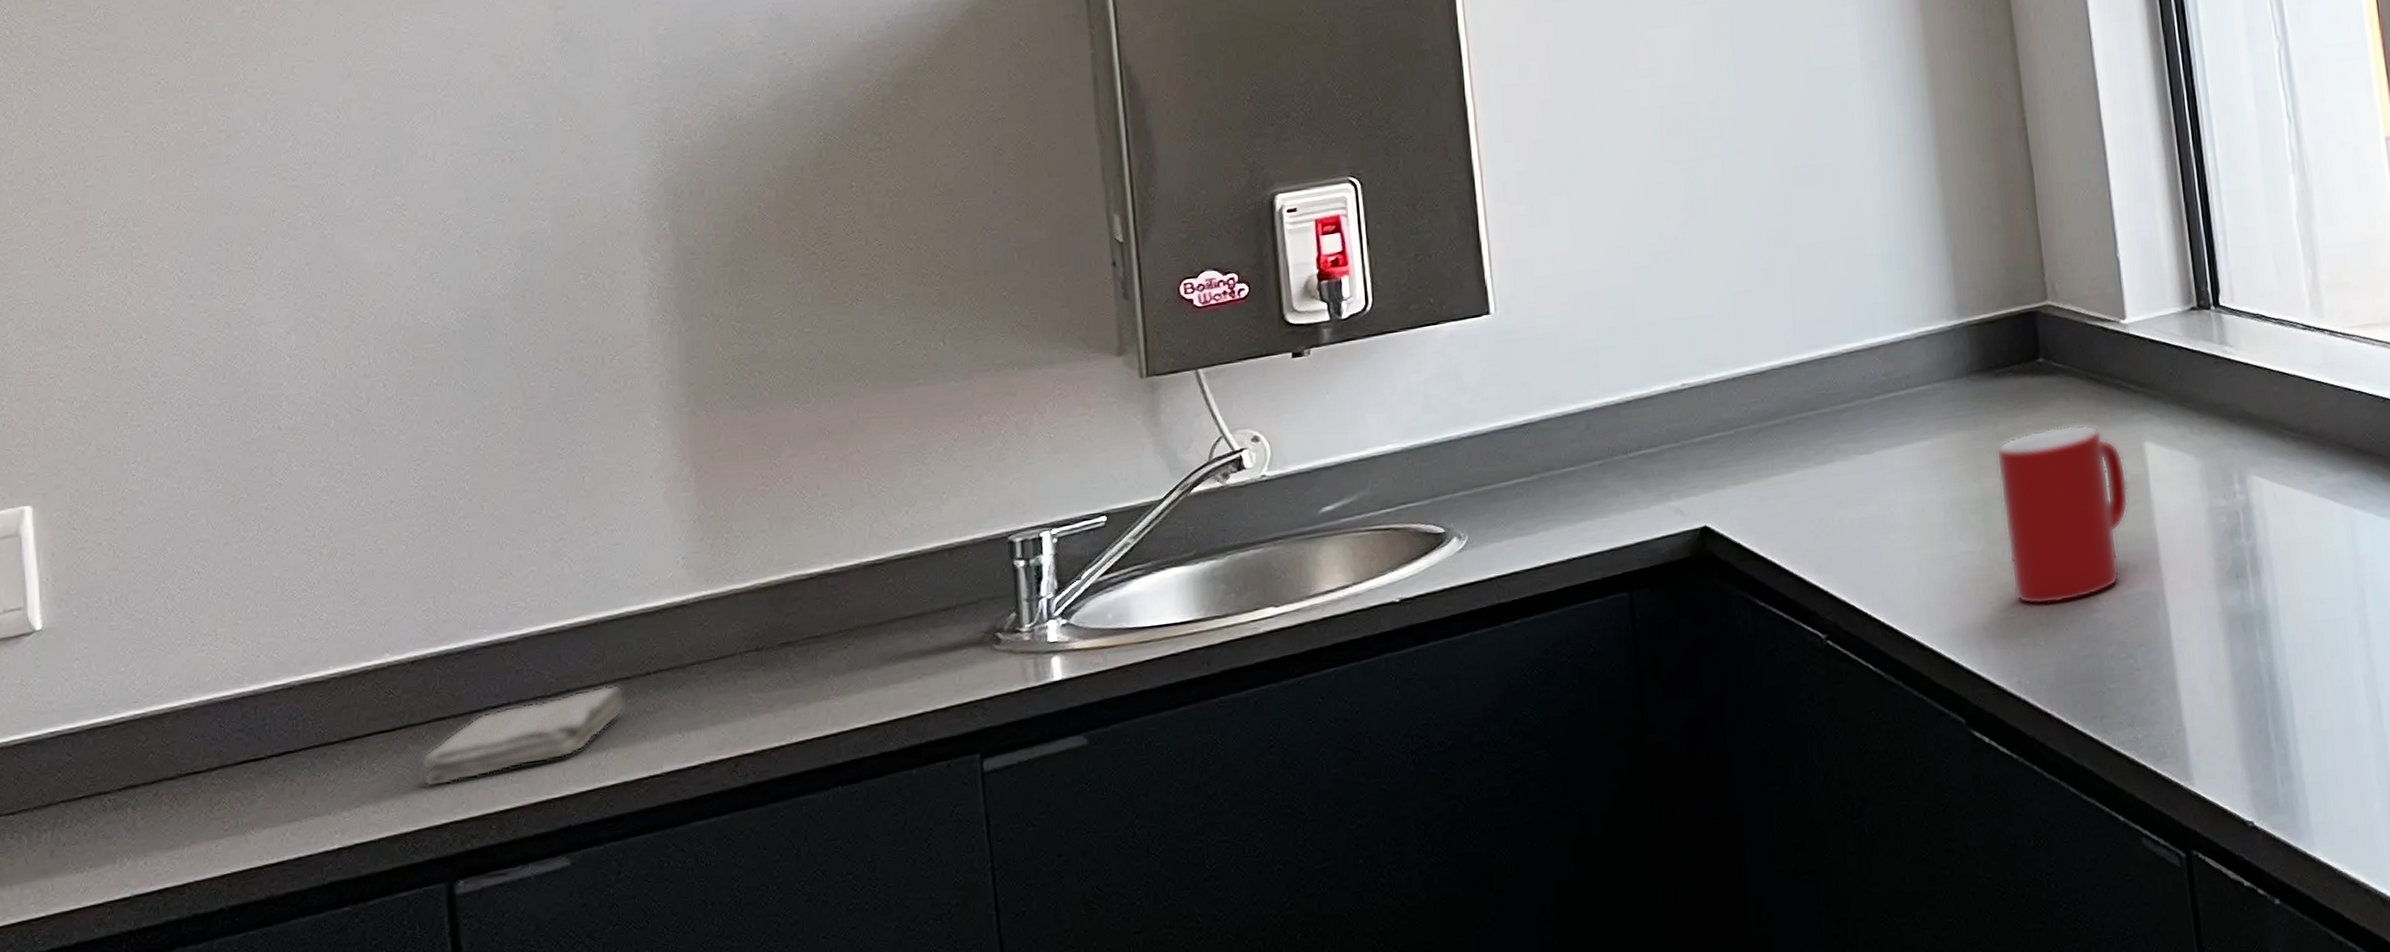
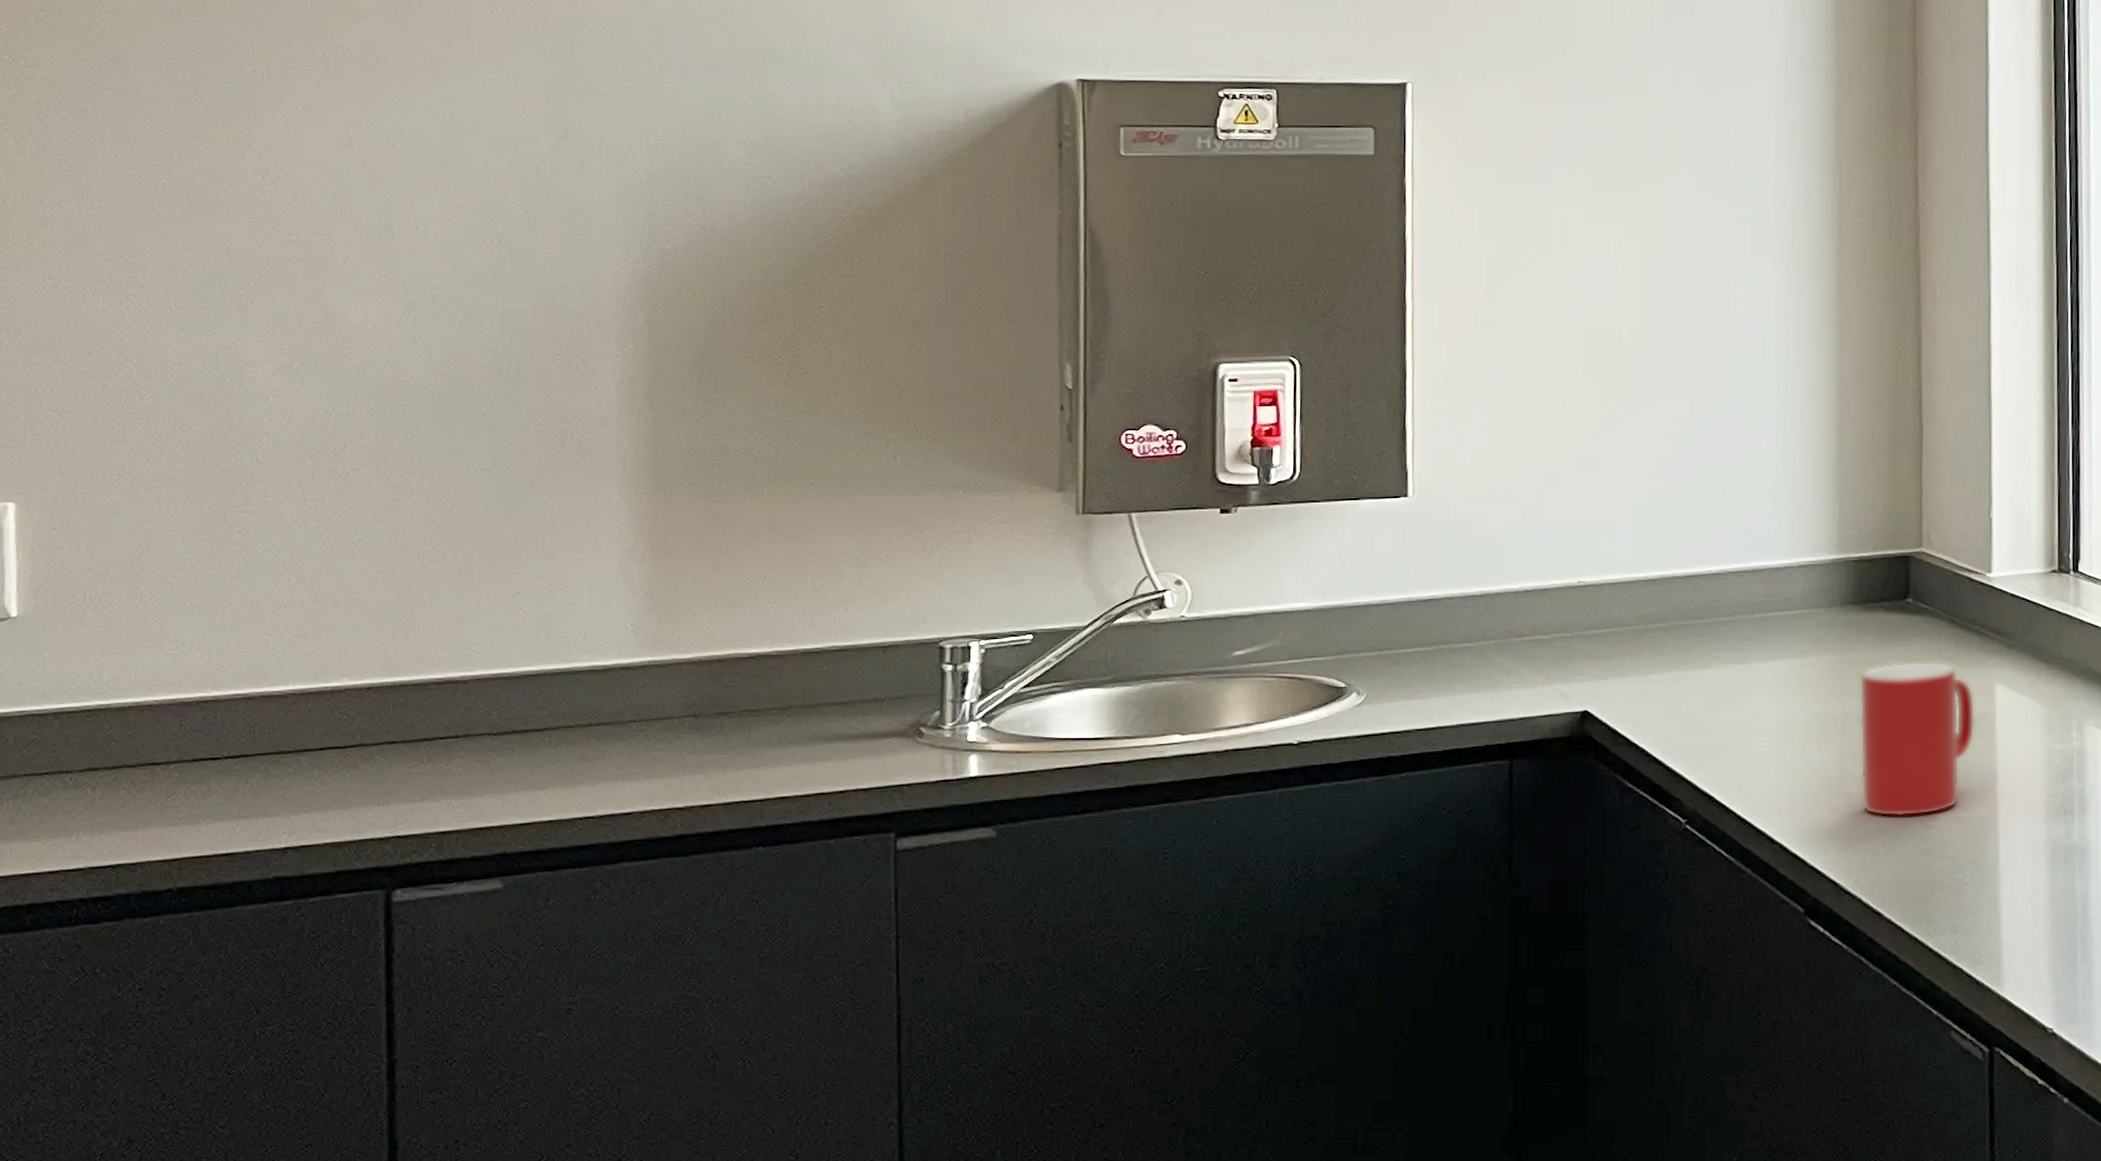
washcloth: present [420,684,625,788] -> none [368,731,567,803]

